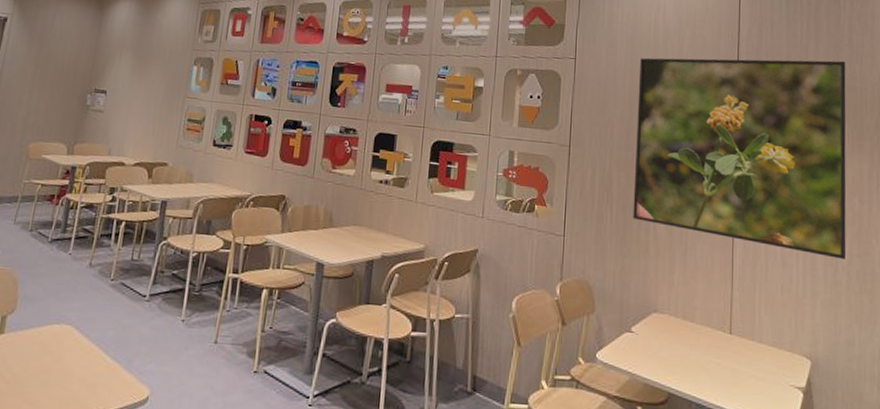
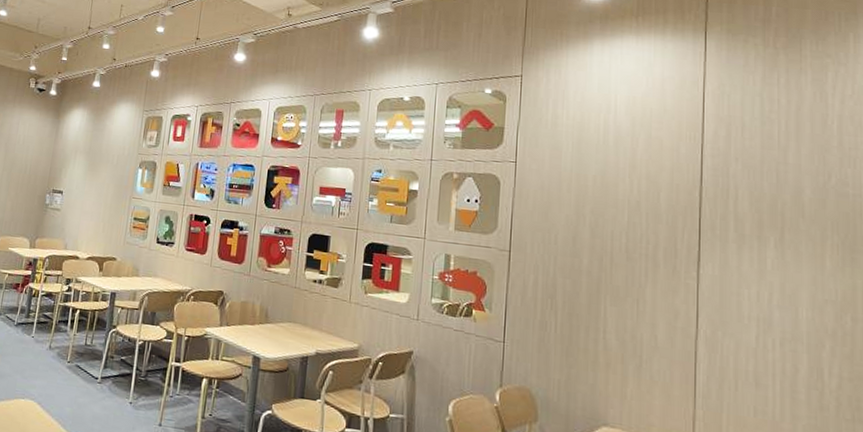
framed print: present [633,58,846,259] -> none [580,161,835,383]

